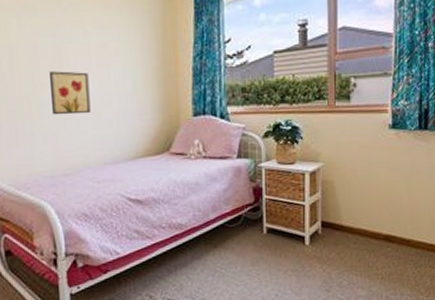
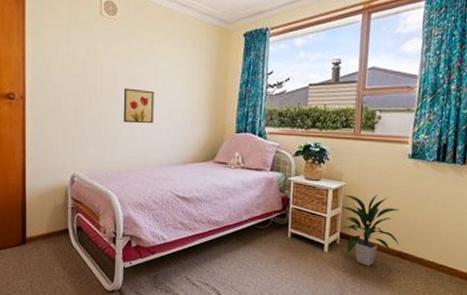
indoor plant: none [318,173,386,255] -> present [339,194,400,266]

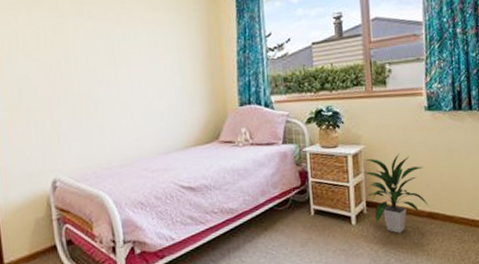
wall art: present [124,88,154,124] -> none [105,69,144,111]

